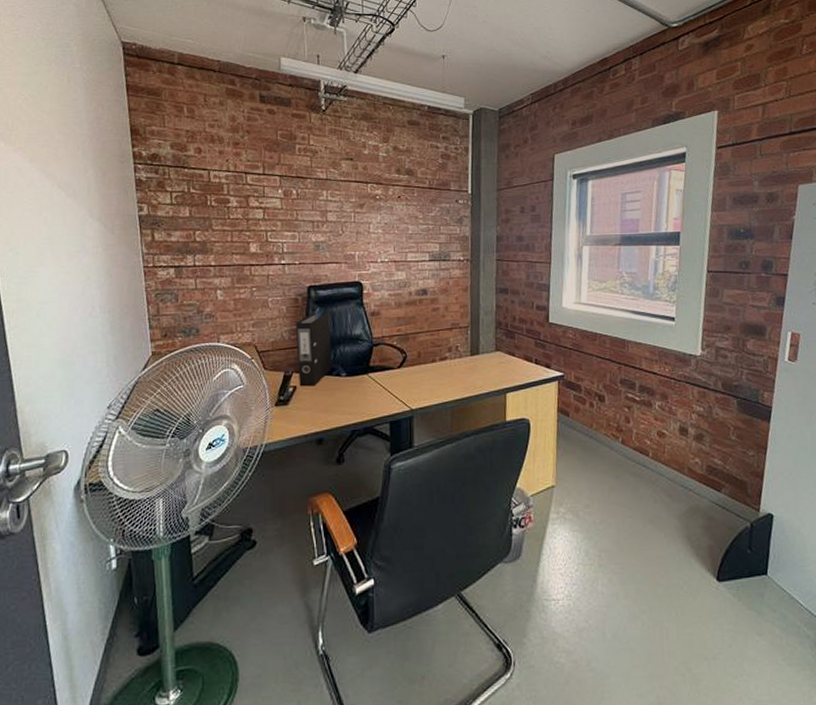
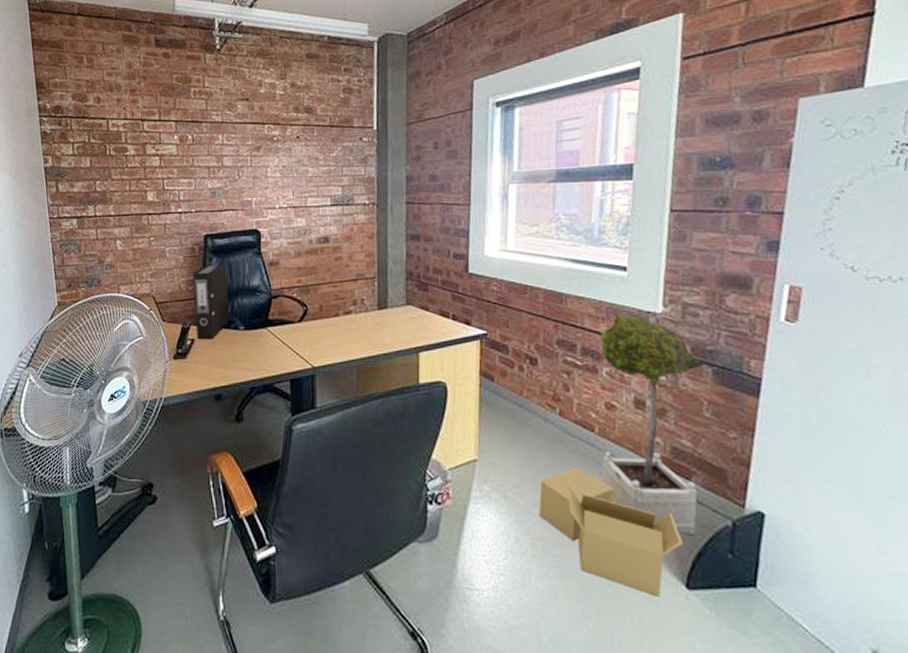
cardboard box: none [604,487,715,590] -> present [538,467,683,597]
potted tree: none [653,356,731,537] -> present [600,314,705,534]

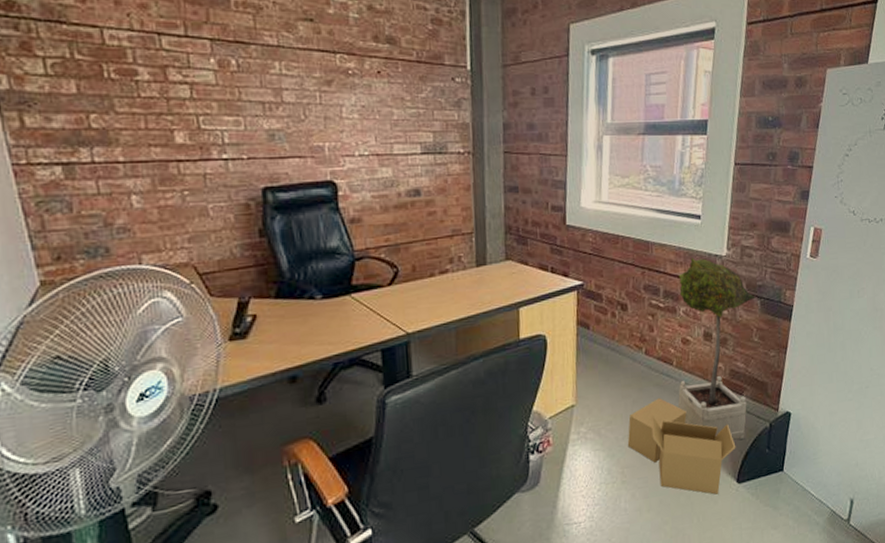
binder: present [192,262,229,340] -> none [249,220,302,315]

